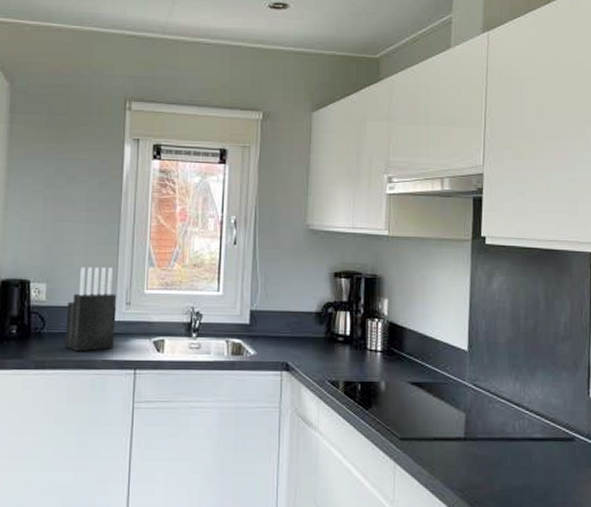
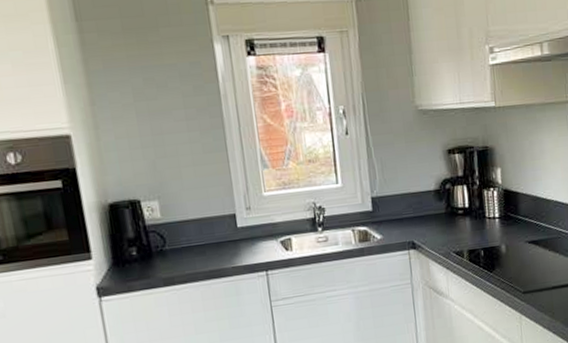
knife block: present [65,267,117,352] -> none [184,175,241,264]

